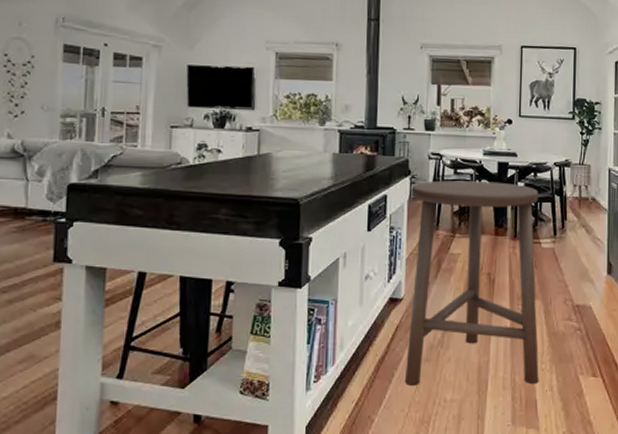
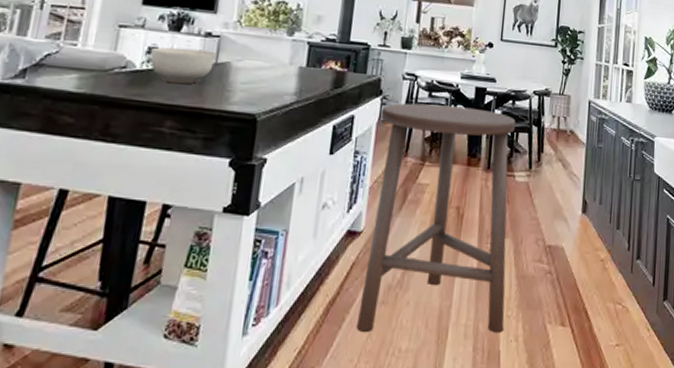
bowl: none [201,143,259,176] -> present [150,47,217,85]

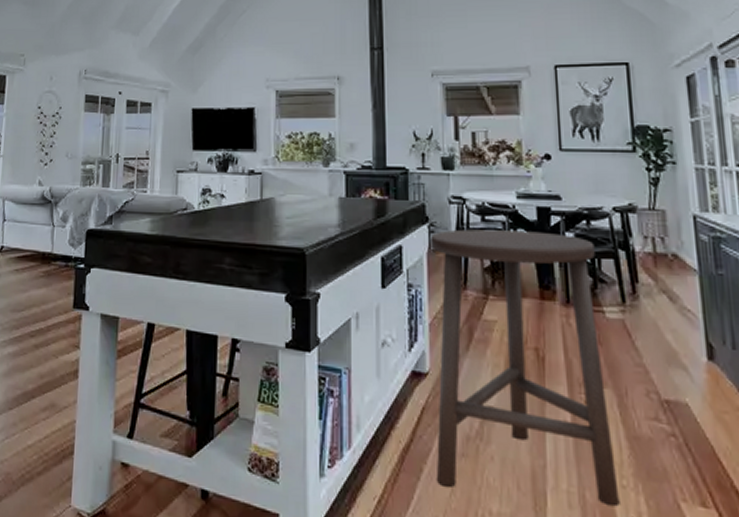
bowl: present [150,47,217,85] -> none [205,187,261,222]

